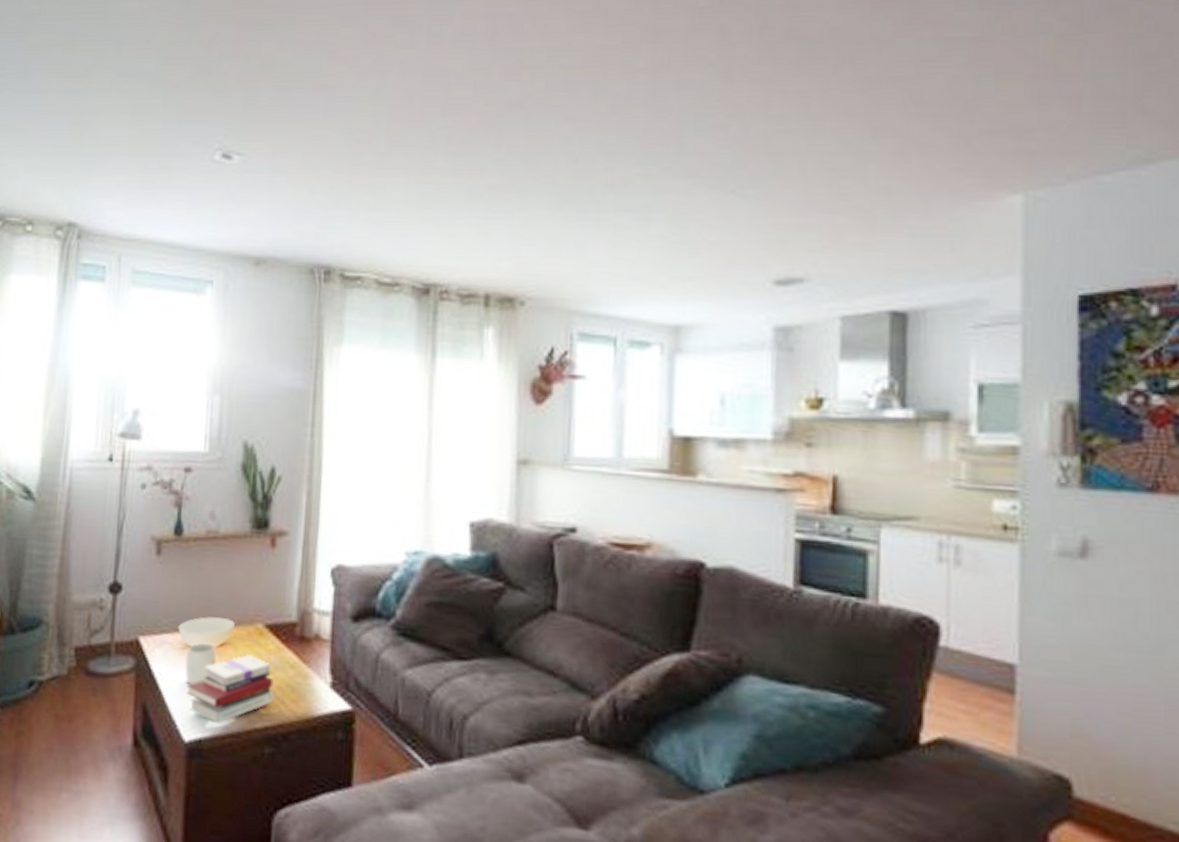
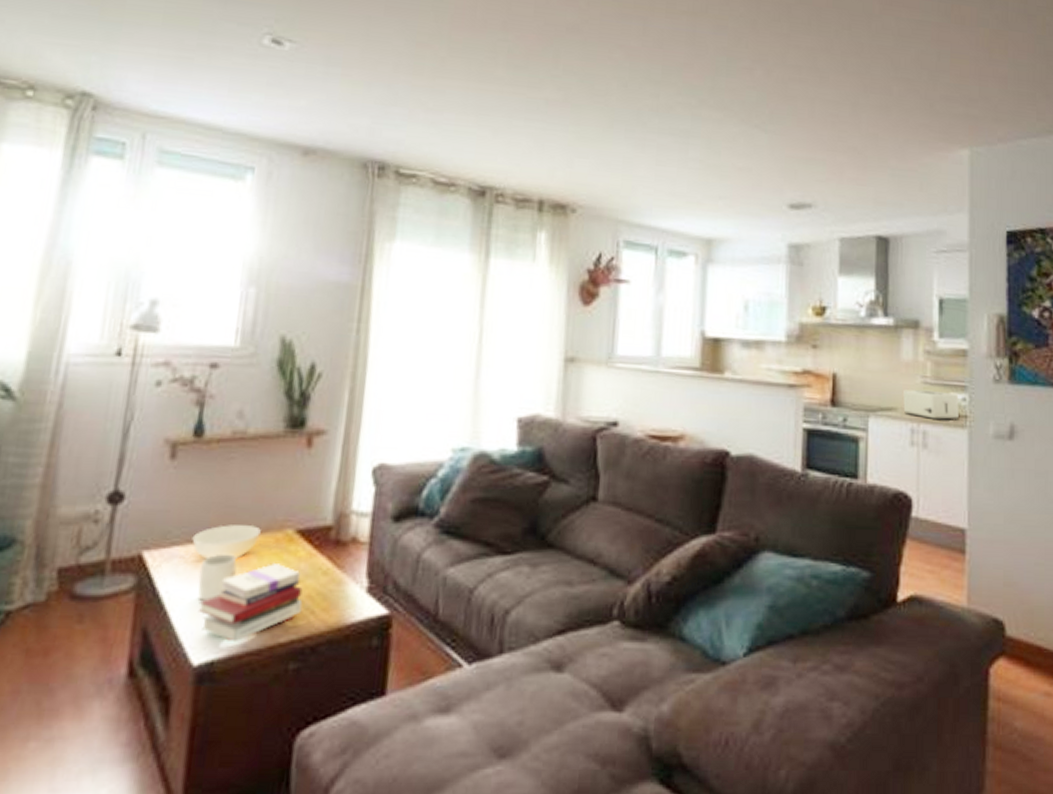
toaster: none [926,494,1007,533] -> present [902,389,959,421]

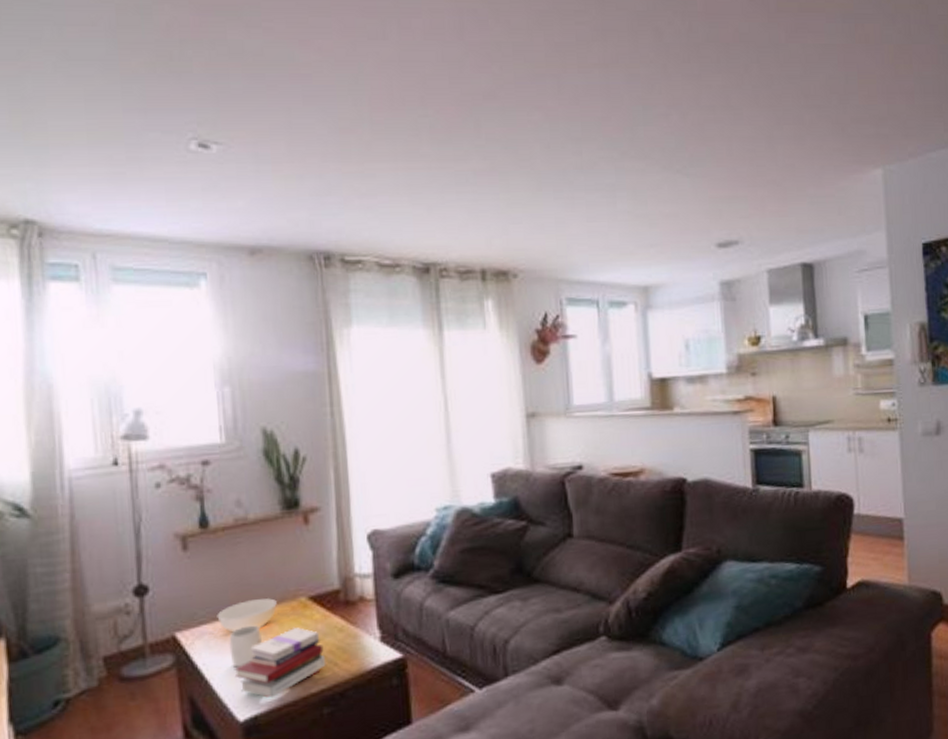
toaster: present [902,389,959,421] -> none [837,400,890,427]

